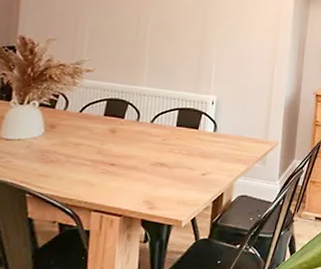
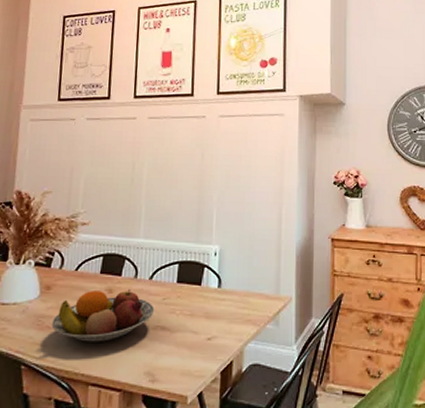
fruit bowl: none [56,131,155,175] -> present [51,290,155,342]

